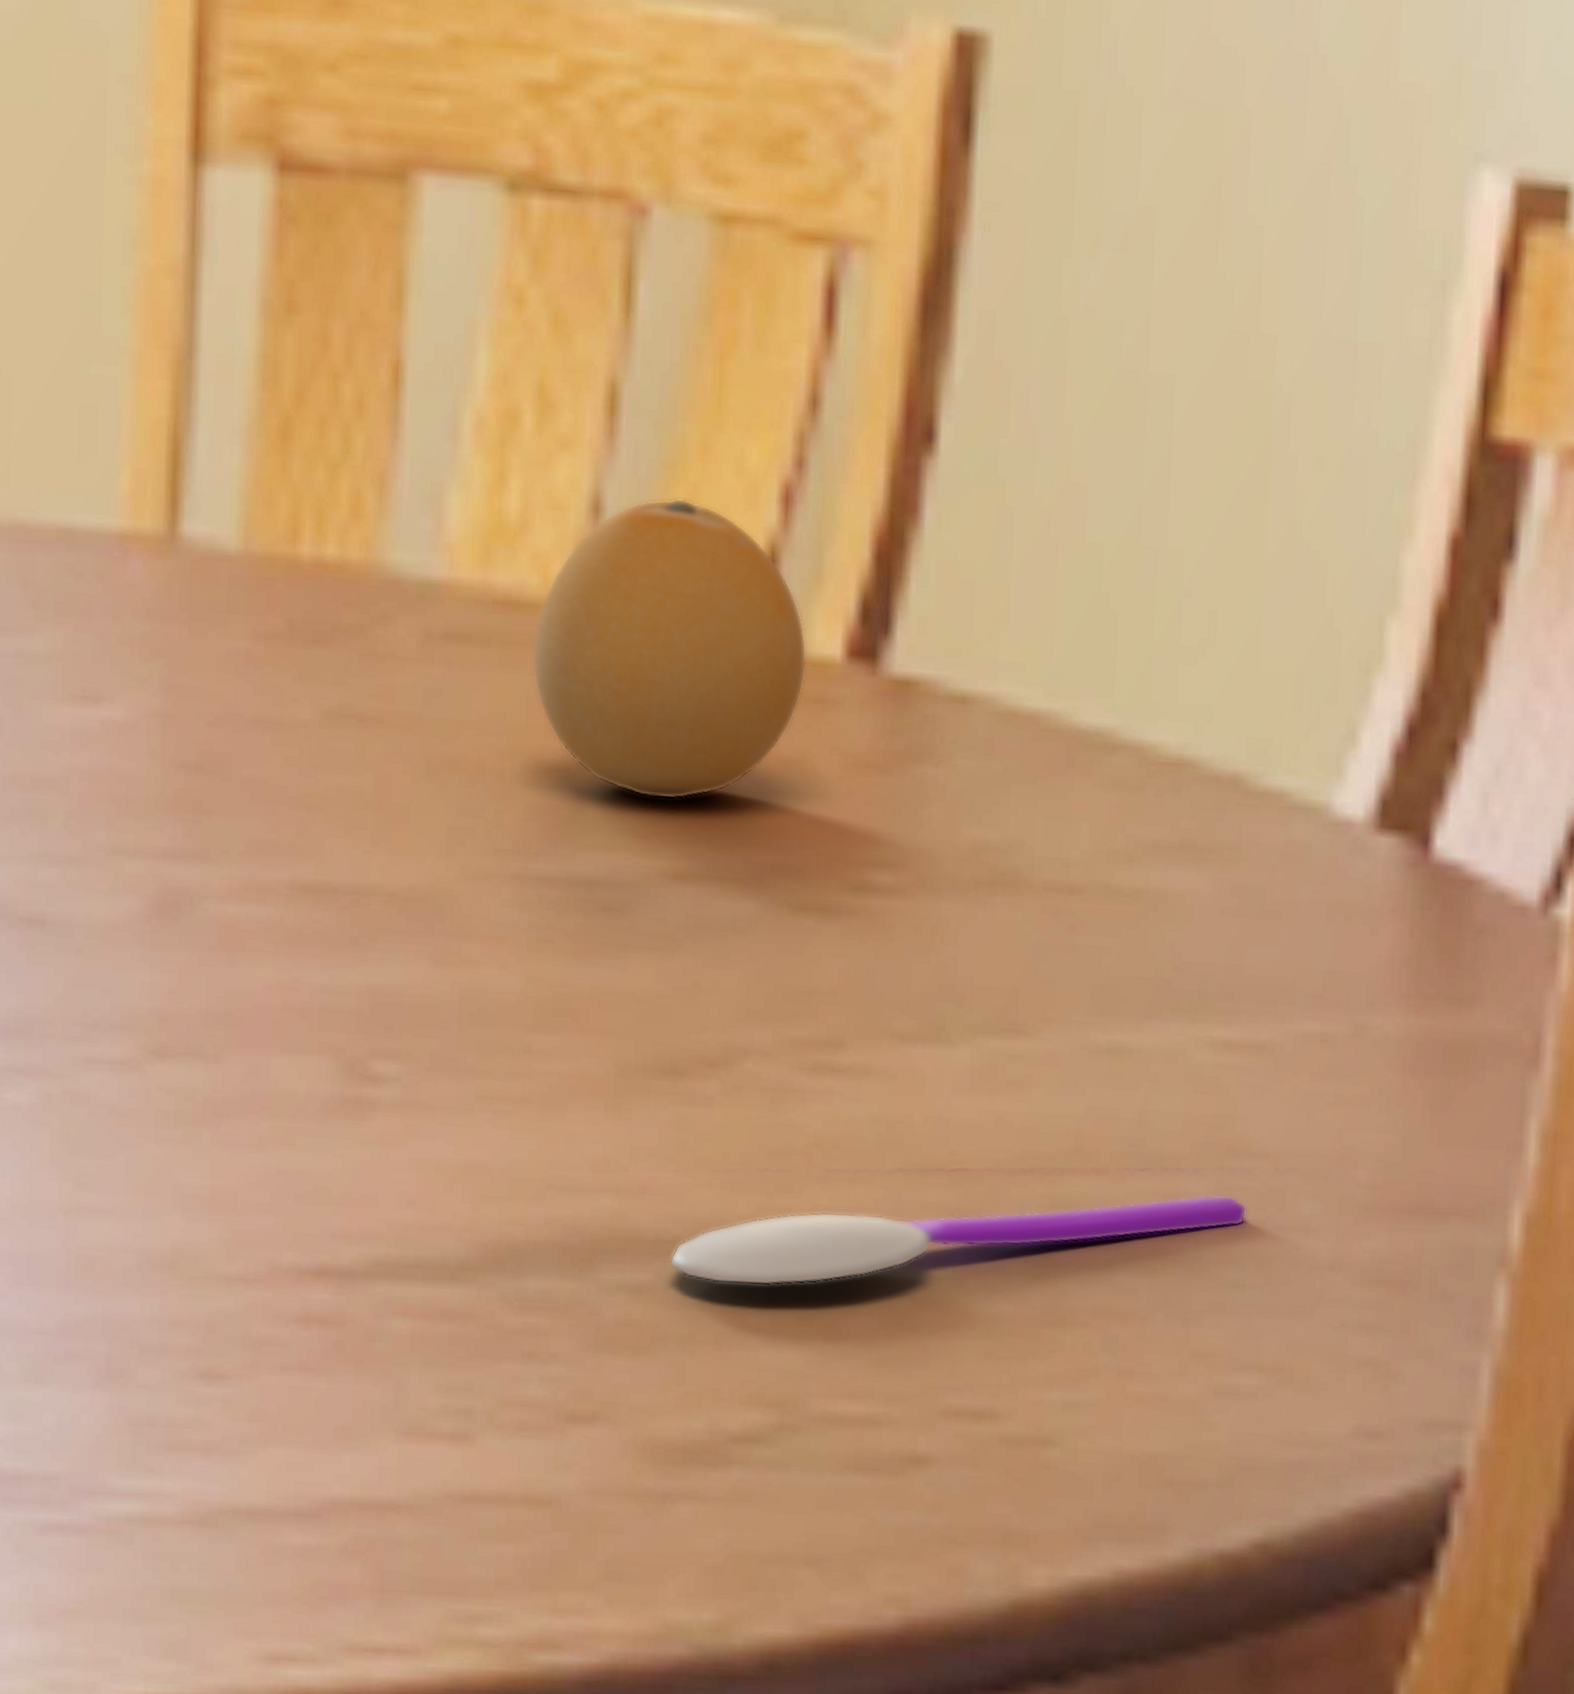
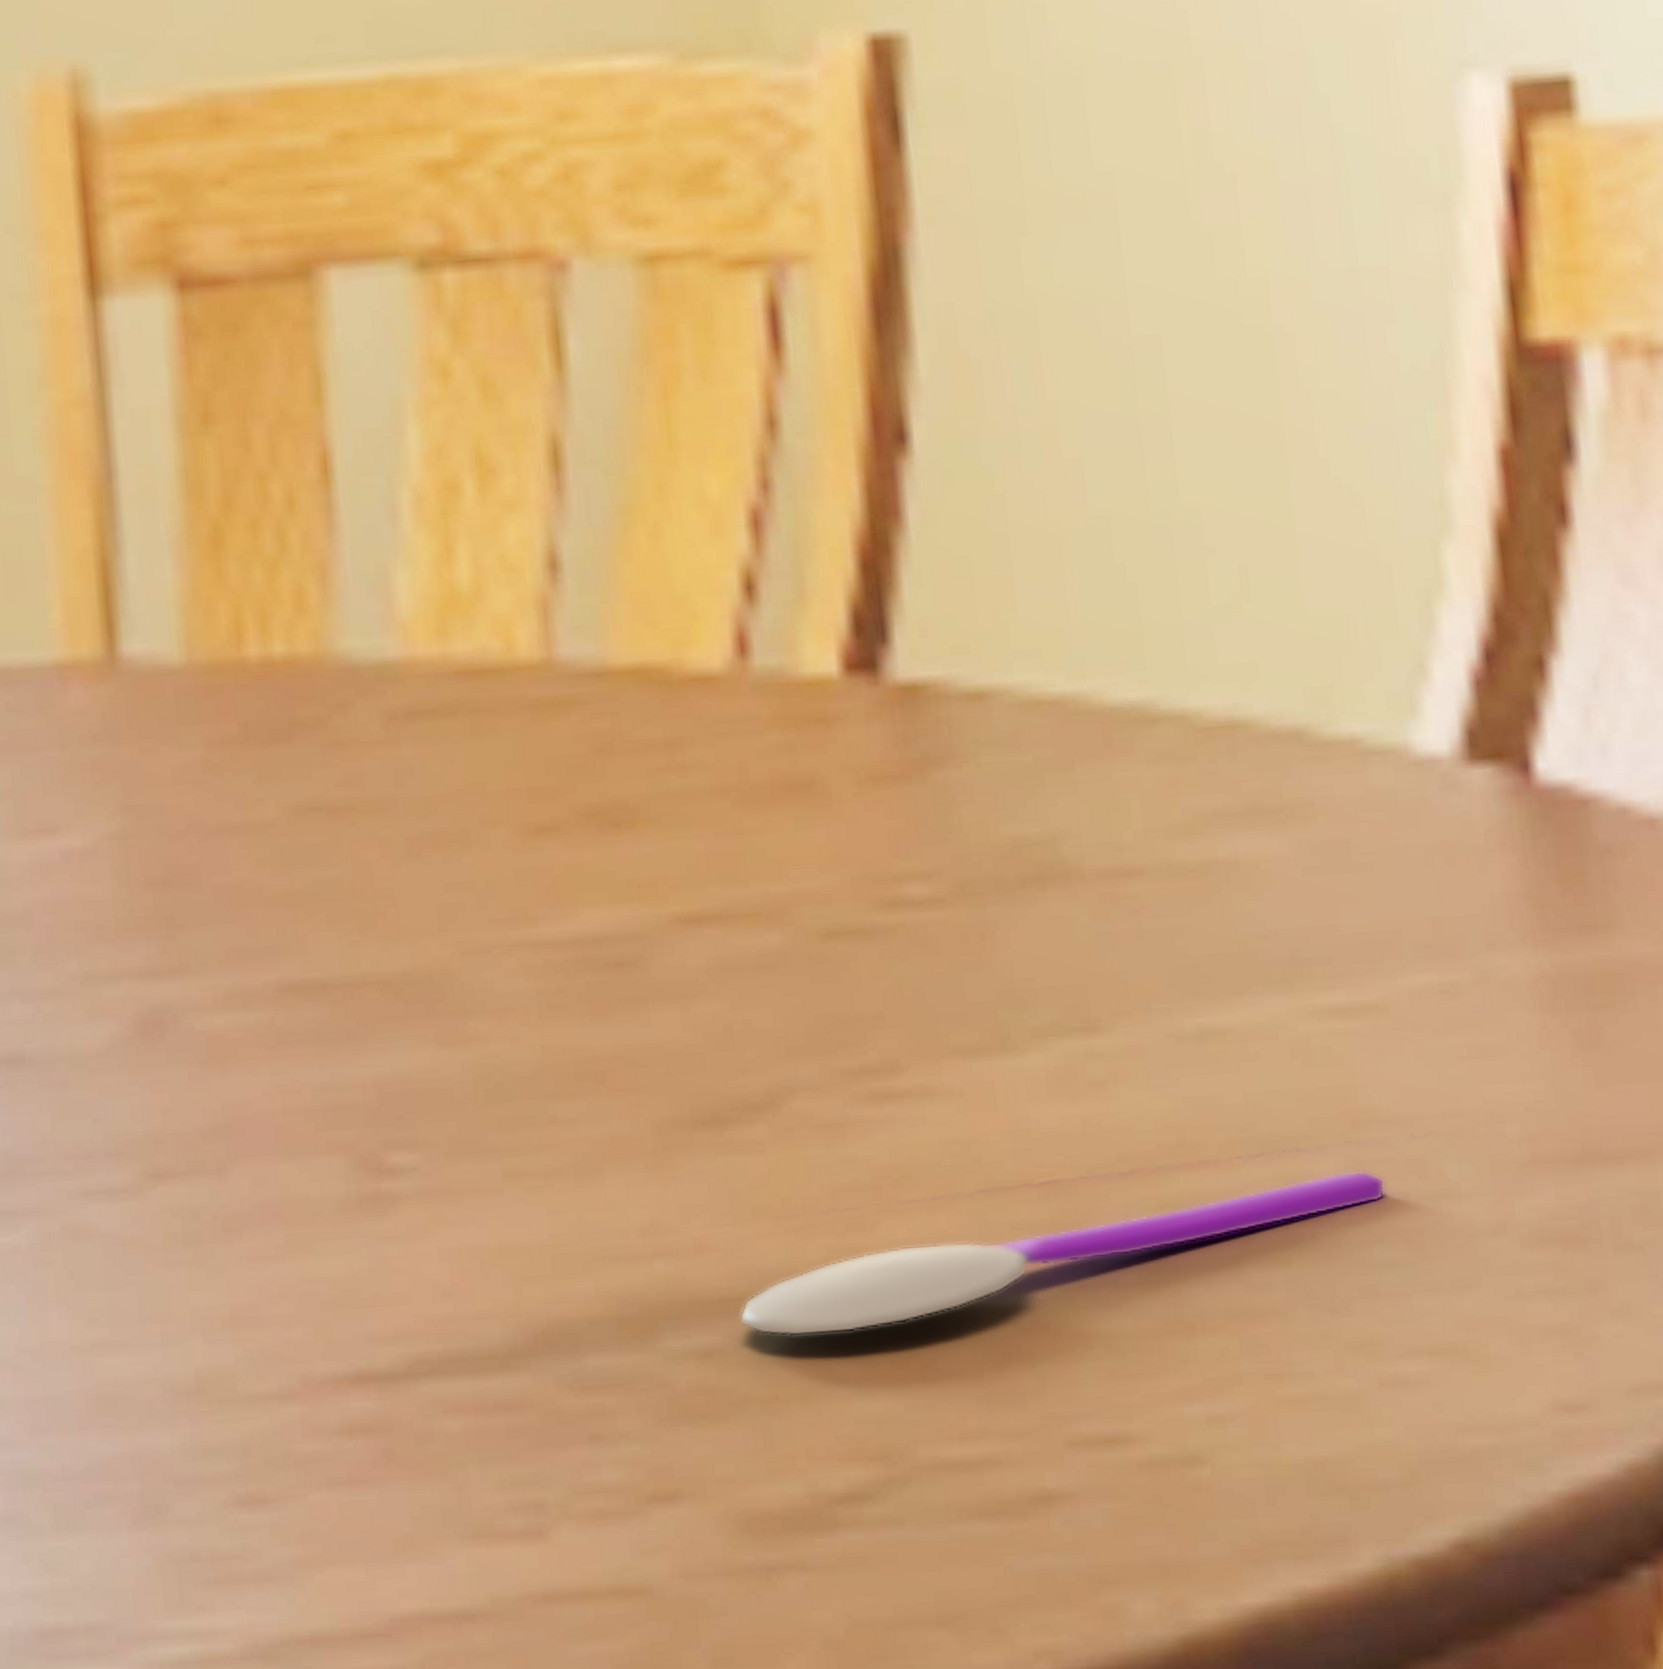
fruit: present [532,498,807,800] -> none [503,539,802,845]

